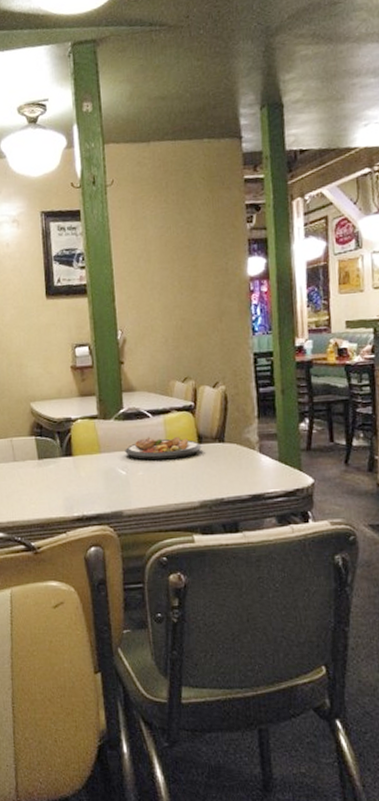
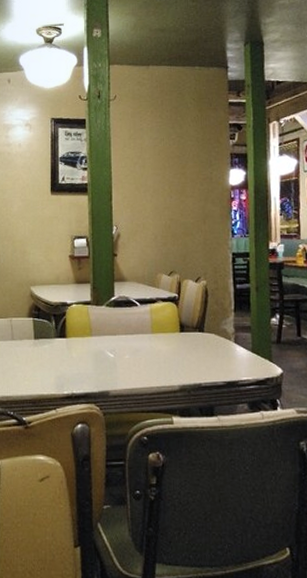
plate: present [125,436,202,461] -> none [114,323,183,345]

